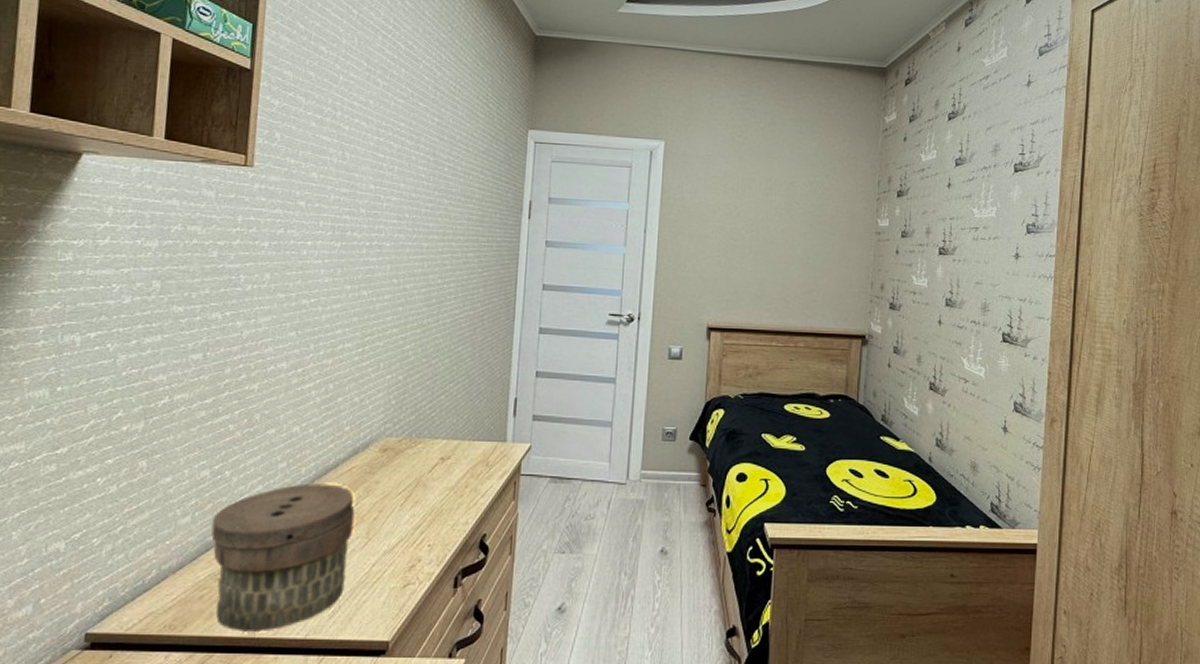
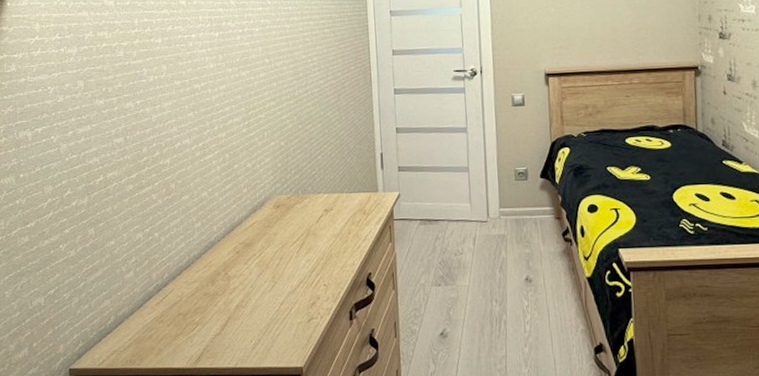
decorative box: present [211,483,355,632] -> none [150,238,262,363]

